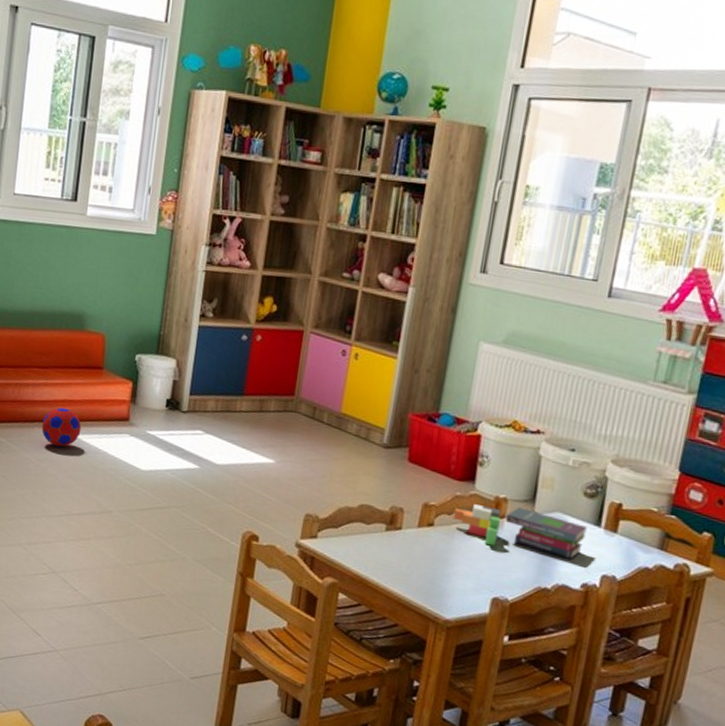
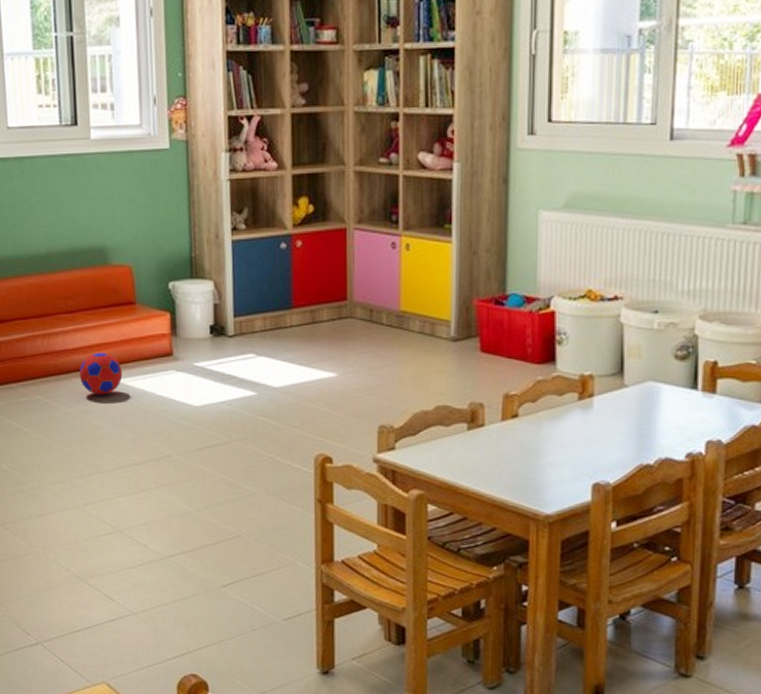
toy blocks: present [453,504,501,547] -> none [538,387,589,429]
books: present [504,507,587,559] -> none [594,382,683,429]

